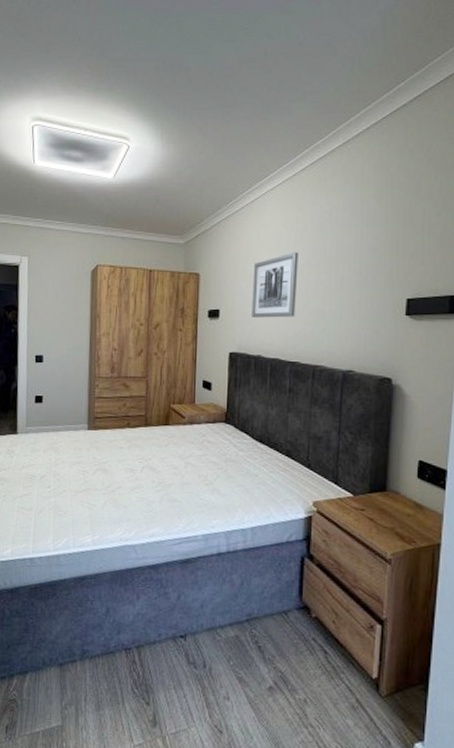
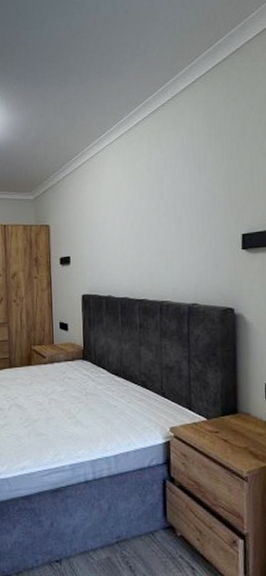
wall art: present [252,252,298,318] -> none [98,199,140,261]

